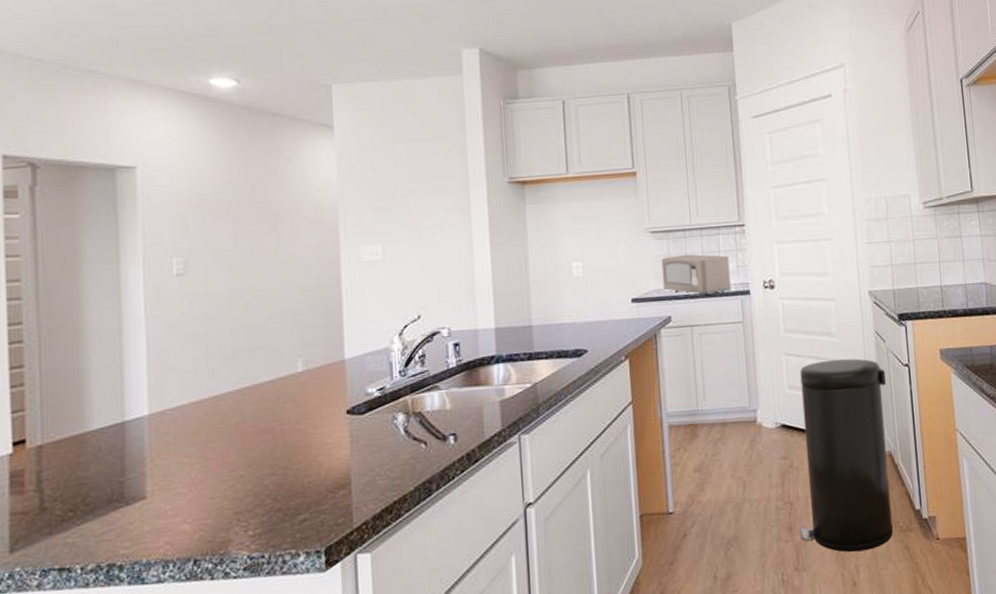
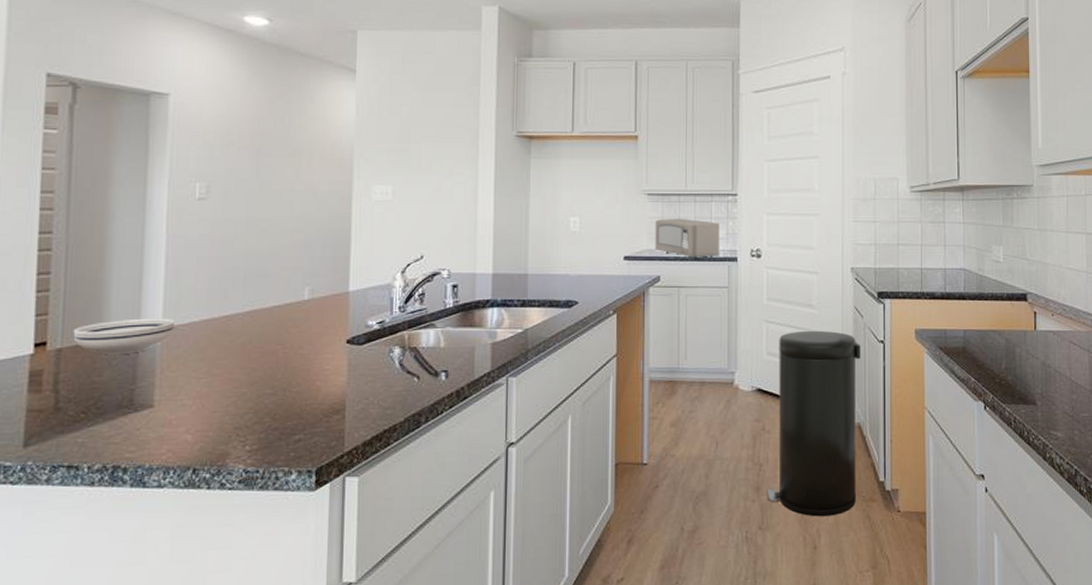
bowl: none [53,403,163,449] -> present [73,318,175,355]

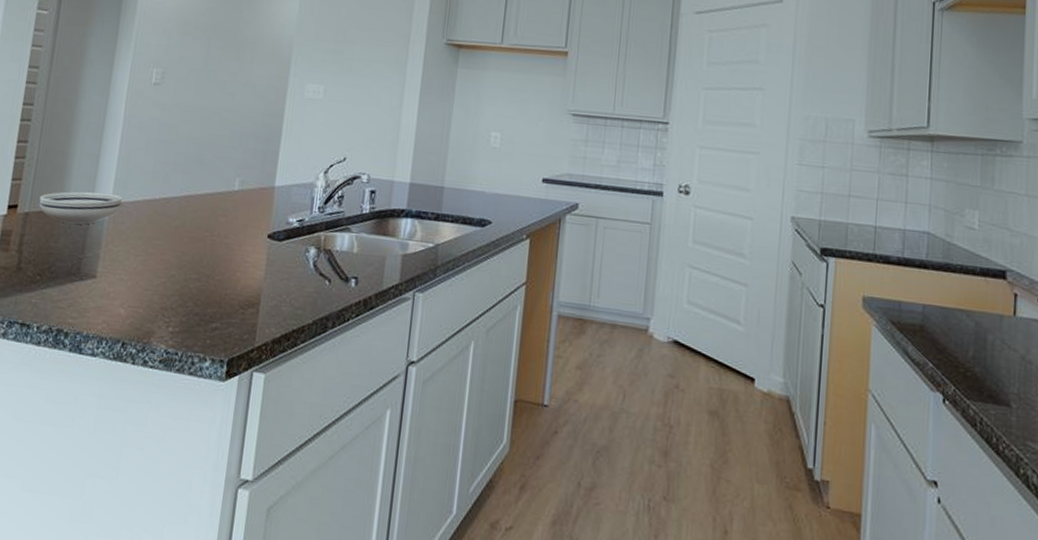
microwave: present [655,218,720,259] -> none [575,142,647,189]
pedal bin: present [767,330,860,517] -> none [675,281,796,499]

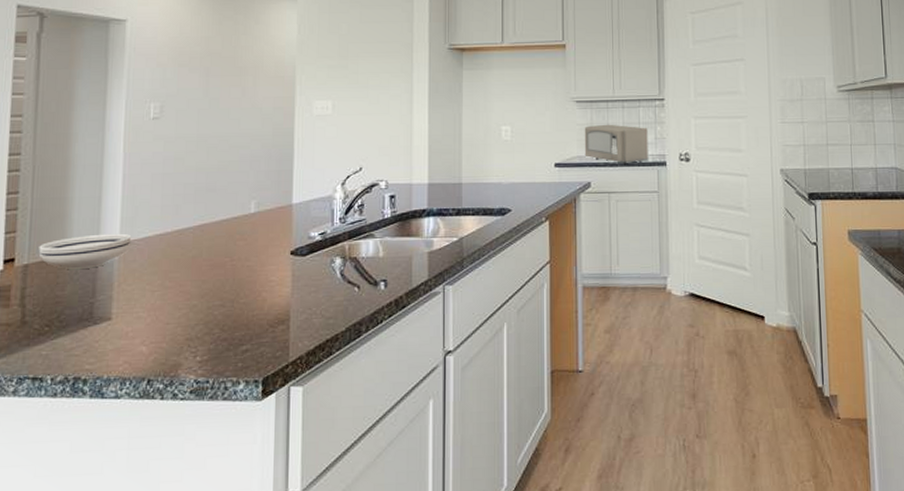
microwave: none [575,142,647,189] -> present [584,124,648,164]

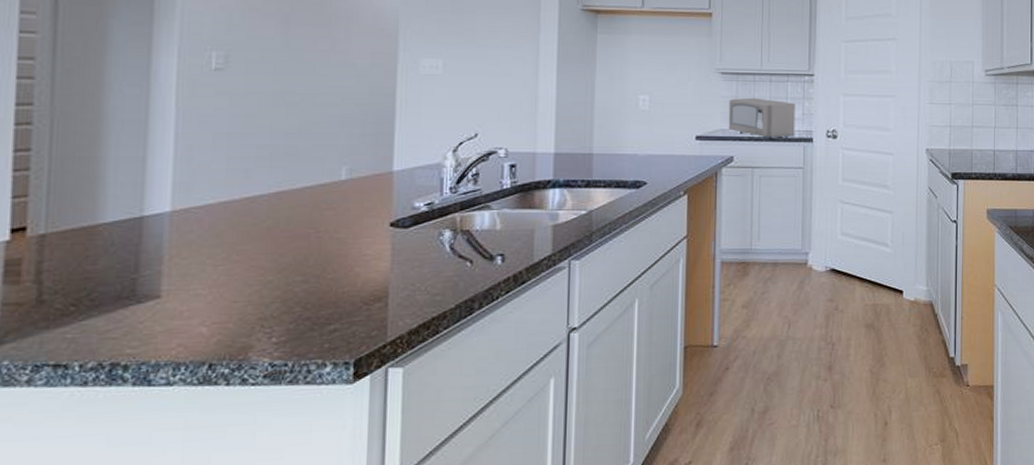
bowl: present [38,233,132,270] -> none [60,200,187,242]

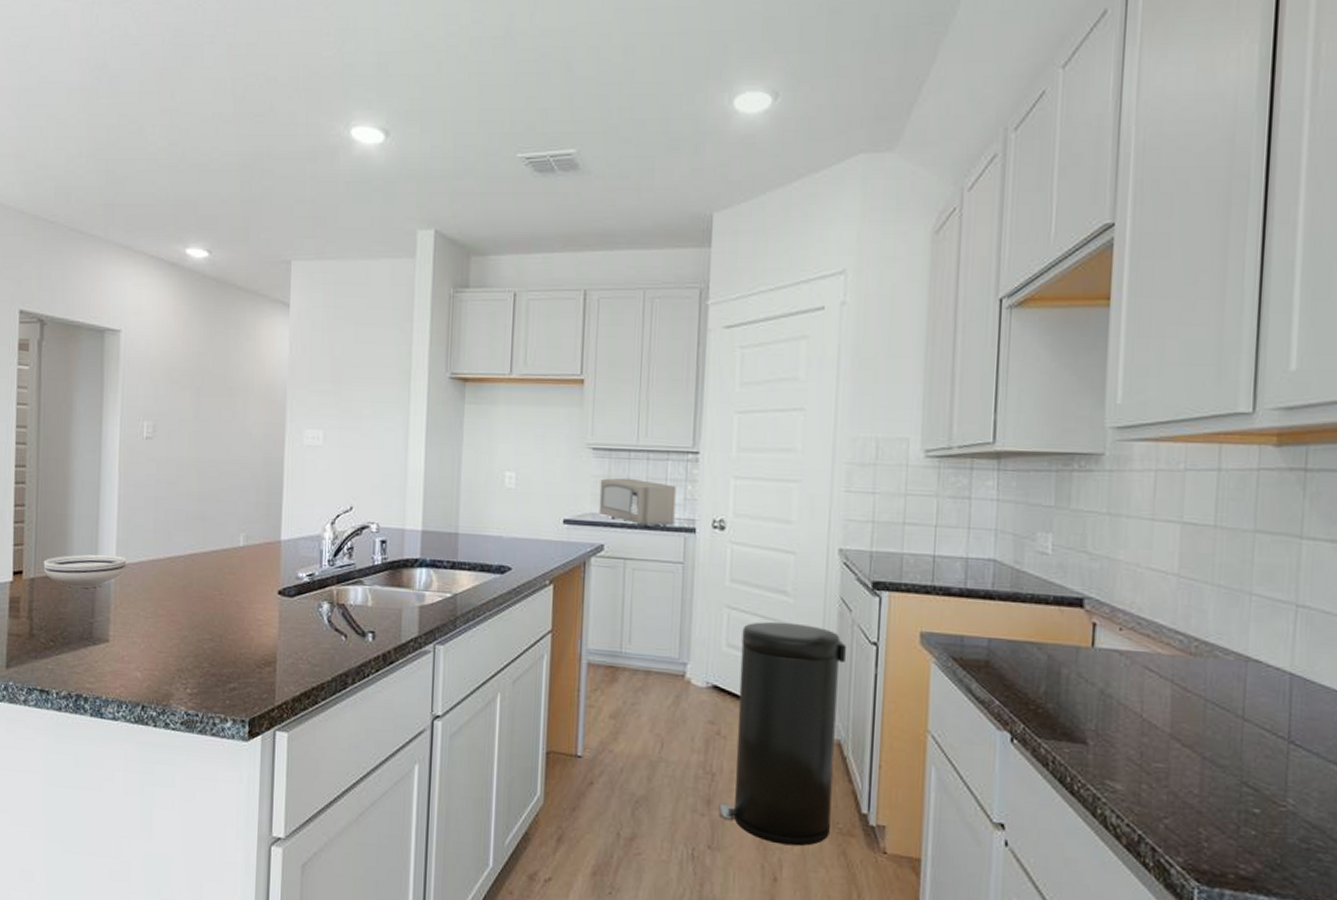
bowl: none [60,200,187,242] -> present [43,554,127,589]
pedal bin: none [839,210,934,394] -> present [719,621,846,846]

